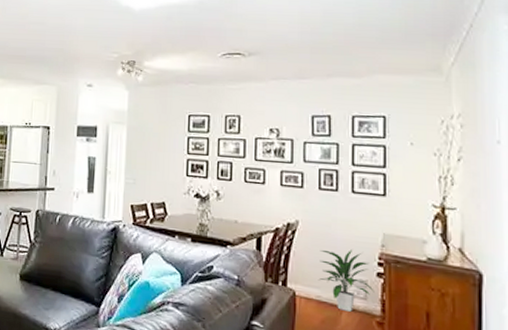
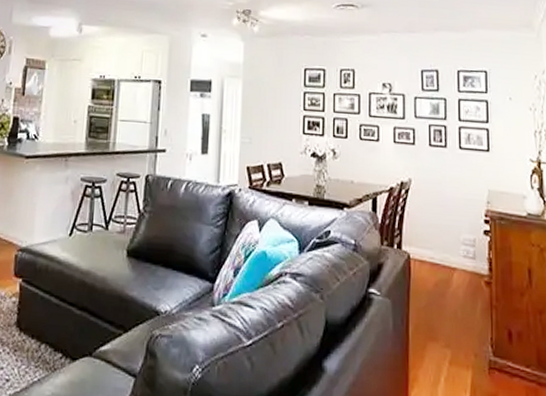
indoor plant: present [318,250,374,312] -> none [430,207,482,272]

